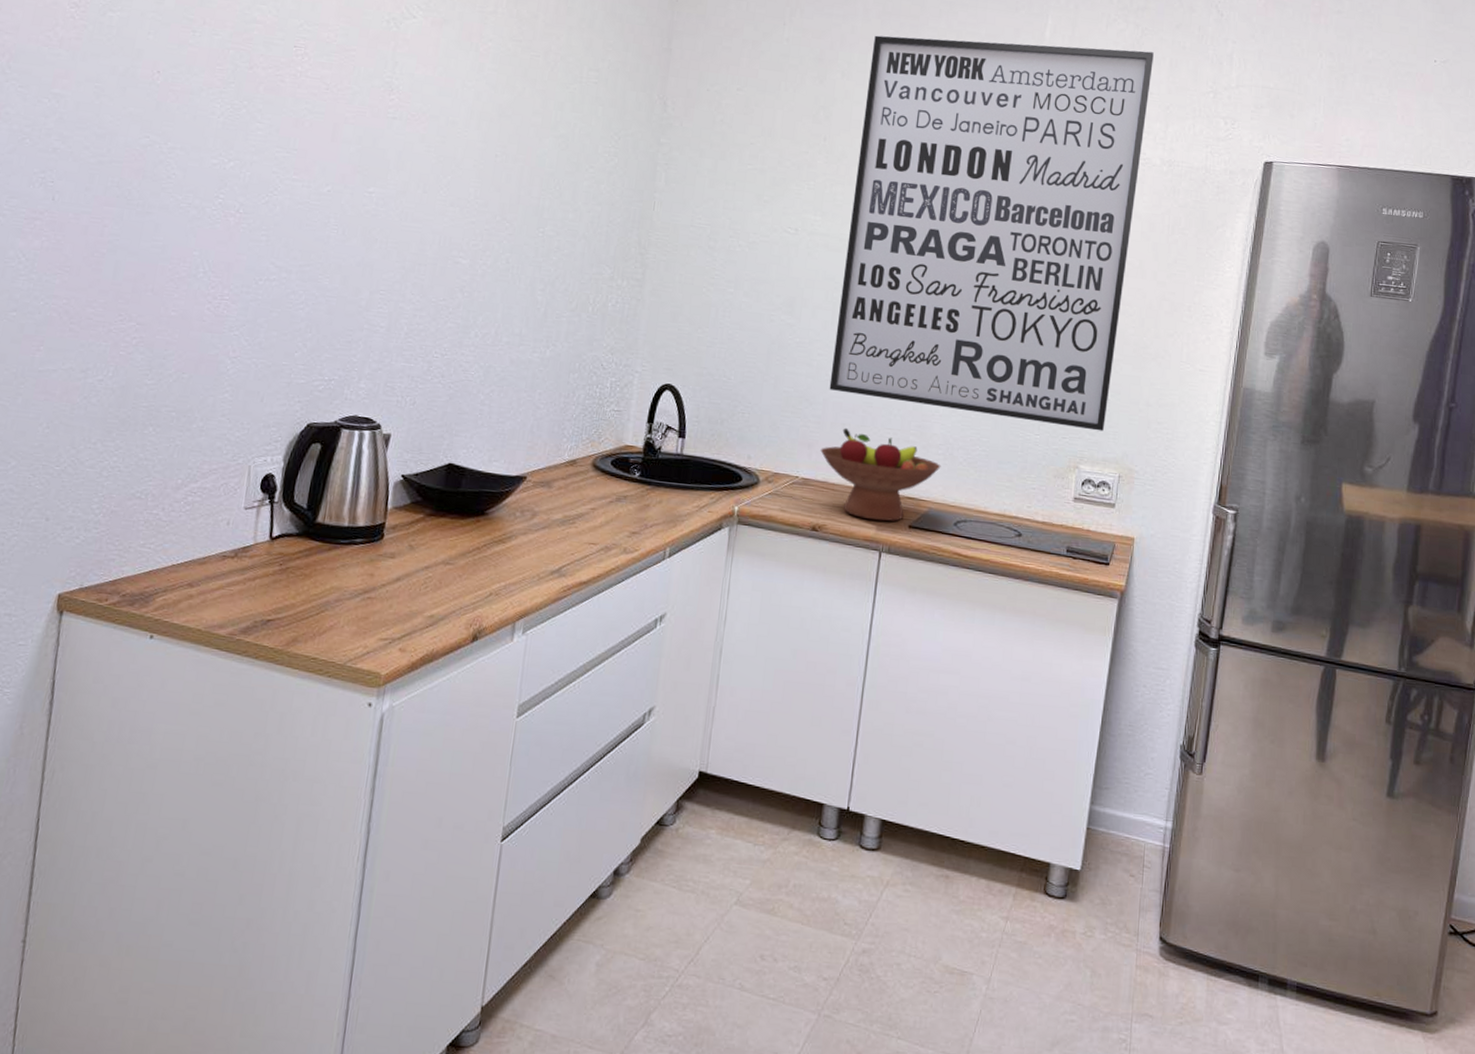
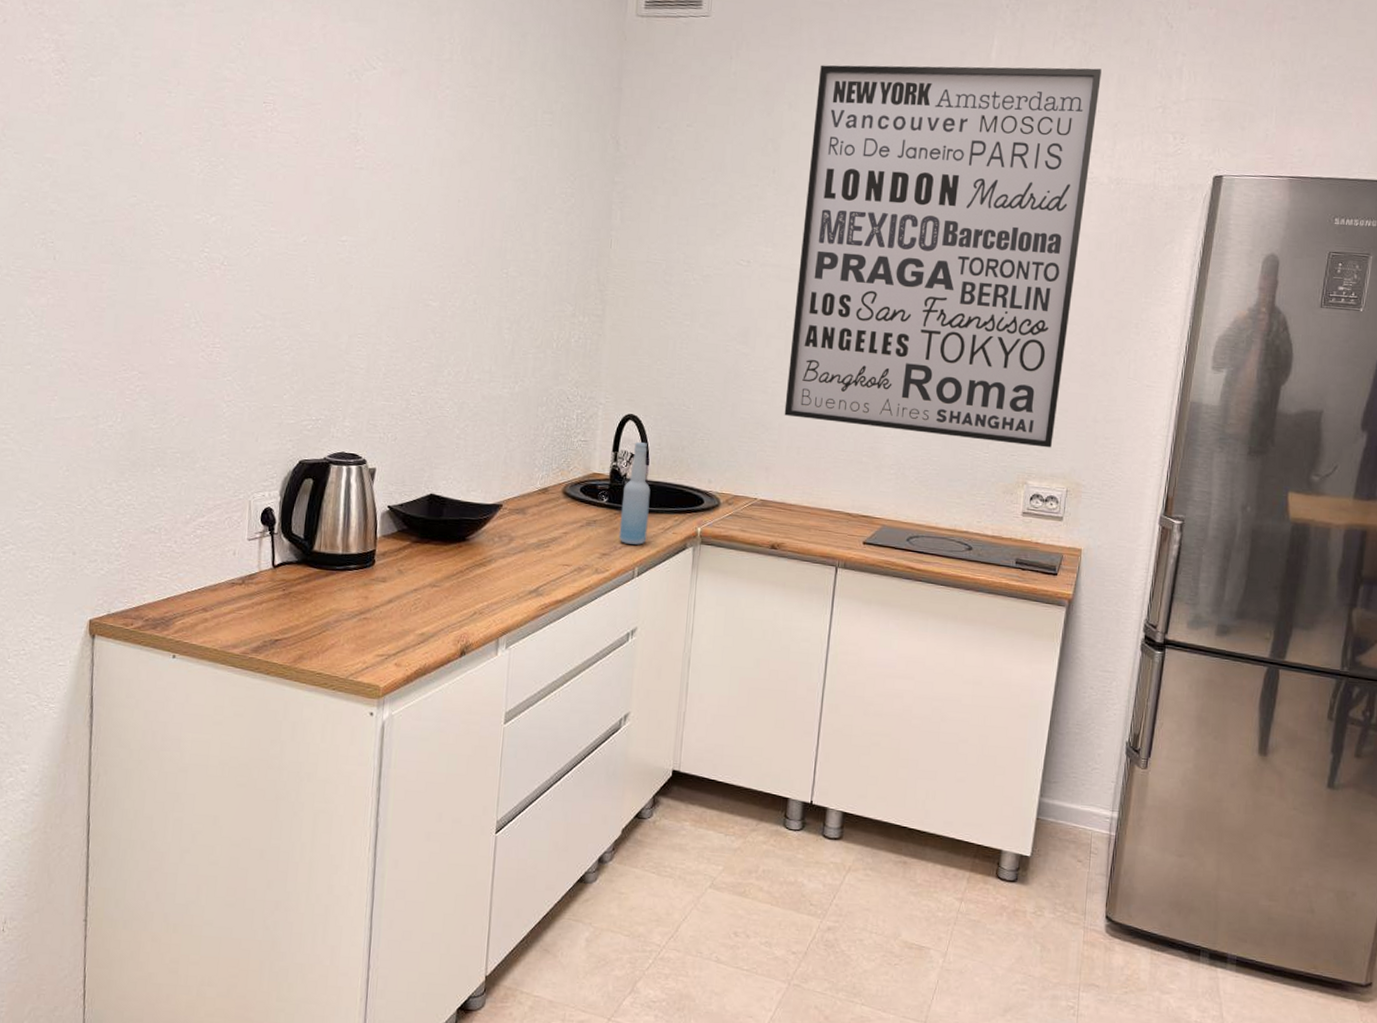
bottle: none [650,414,686,523] -> present [619,442,651,545]
fruit bowl: present [820,427,941,522] -> none [777,451,893,539]

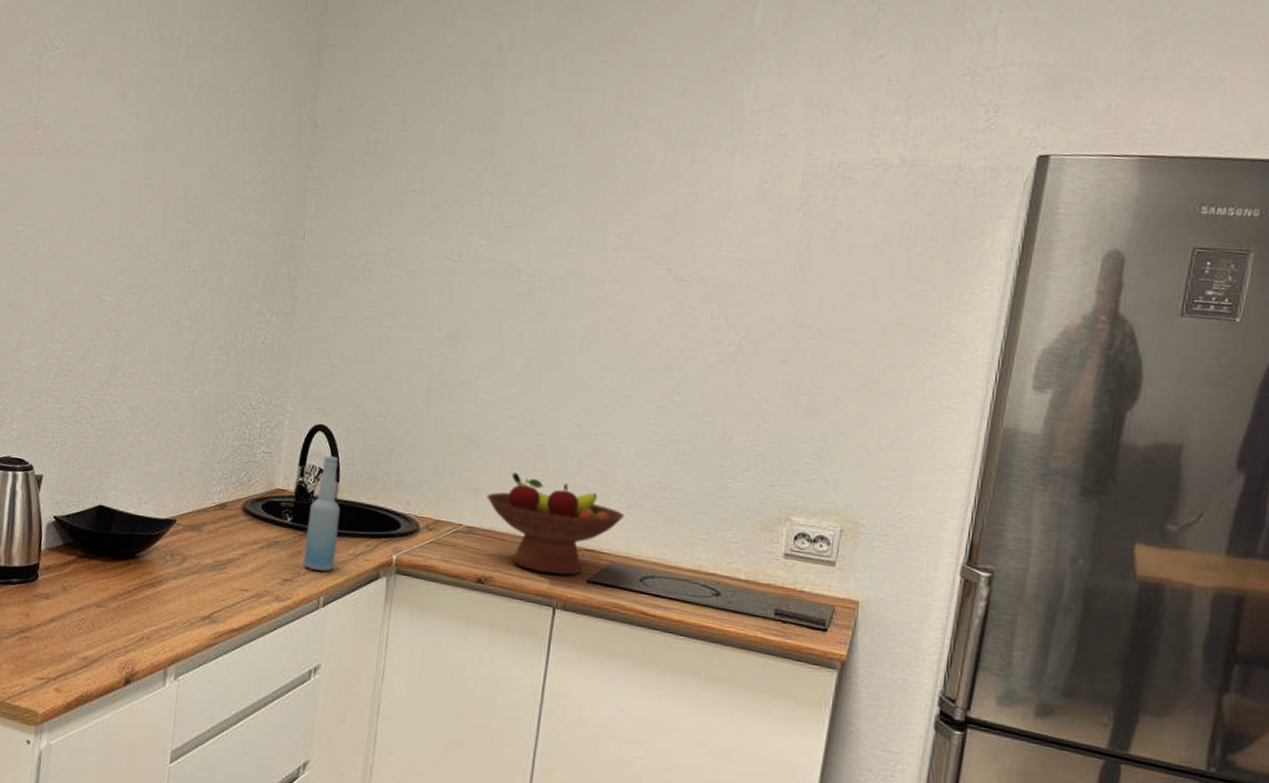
fruit bowl: none [777,451,893,539] -> present [486,472,625,575]
wall art: present [784,65,1102,448] -> none [496,30,893,479]

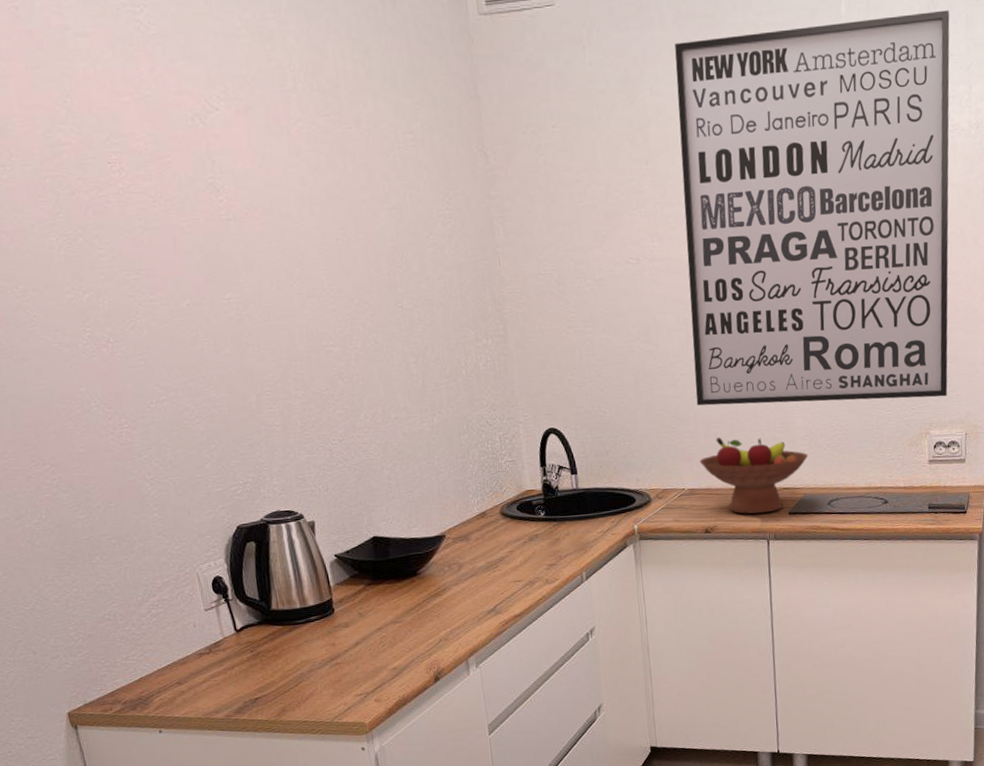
bottle: present [303,456,341,572] -> none [558,453,588,552]
wall art: none [496,30,893,479] -> present [675,10,950,406]

